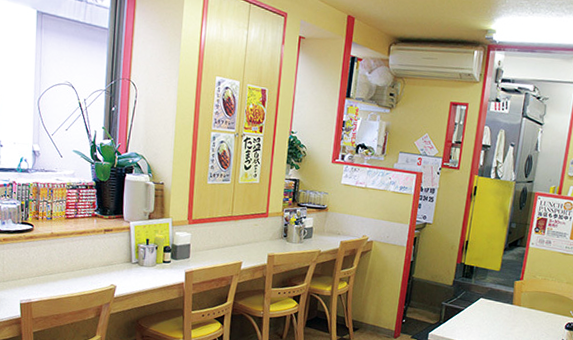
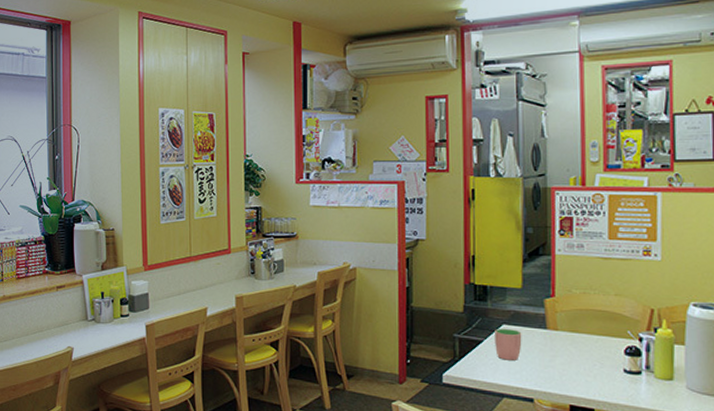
cup: none [472,300,494,327] -> present [495,328,522,360]

